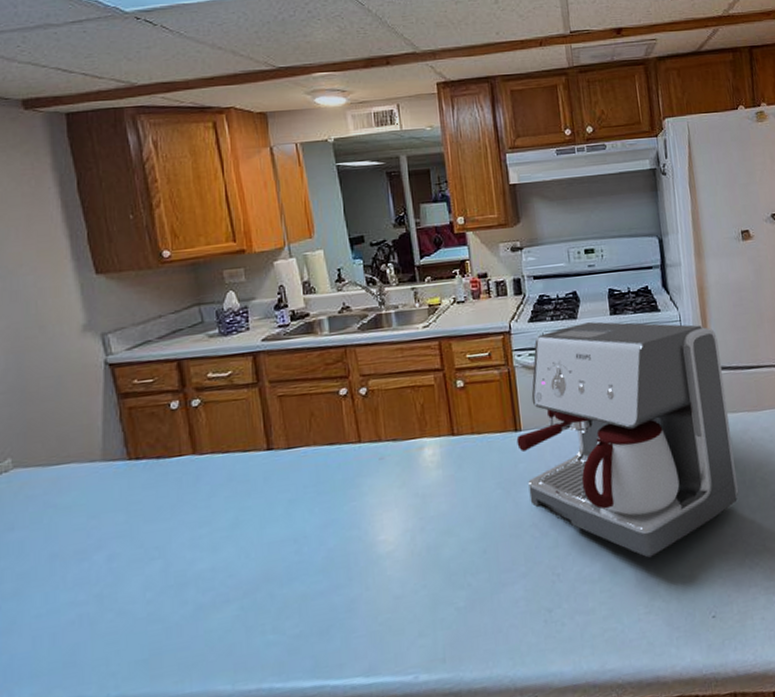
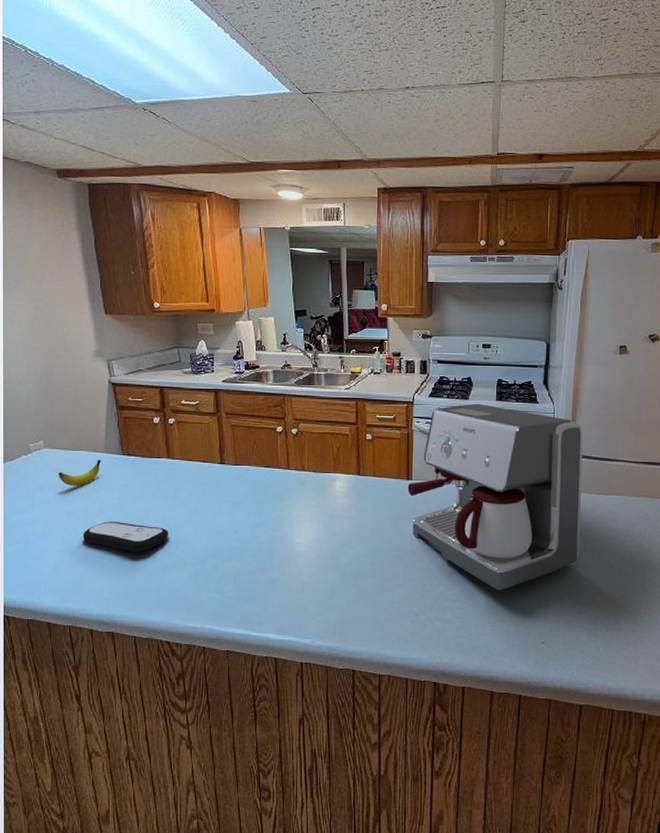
banana: none [36,471,99,517] -> present [59,459,102,486]
remote control: none [74,553,202,597] -> present [82,522,169,552]

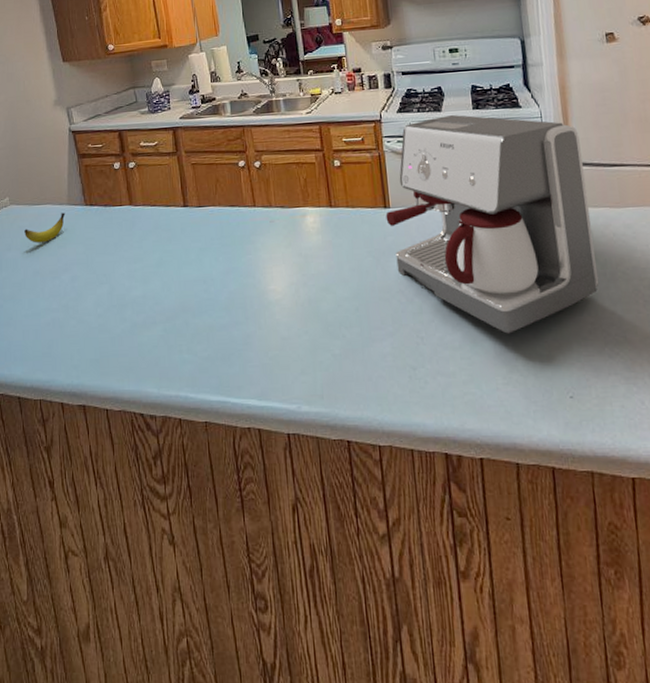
remote control: present [82,522,169,552] -> none [50,279,136,312]

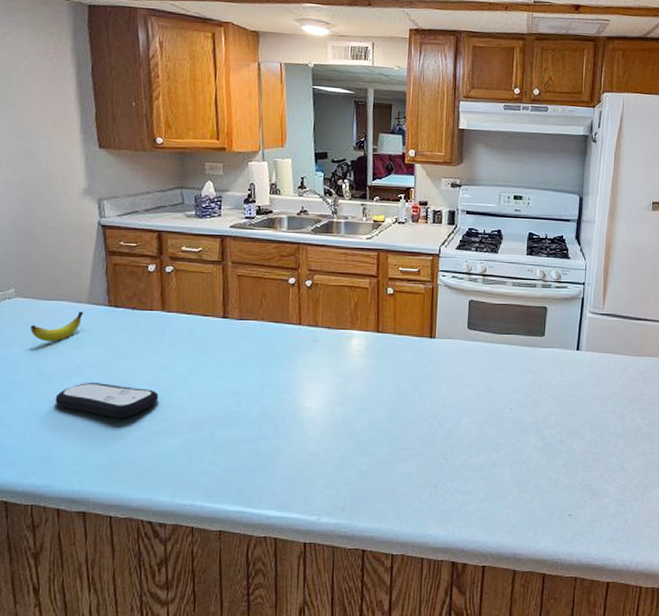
remote control: none [50,279,136,312] -> present [55,383,159,418]
coffee maker: present [385,115,599,334] -> none [430,258,615,459]

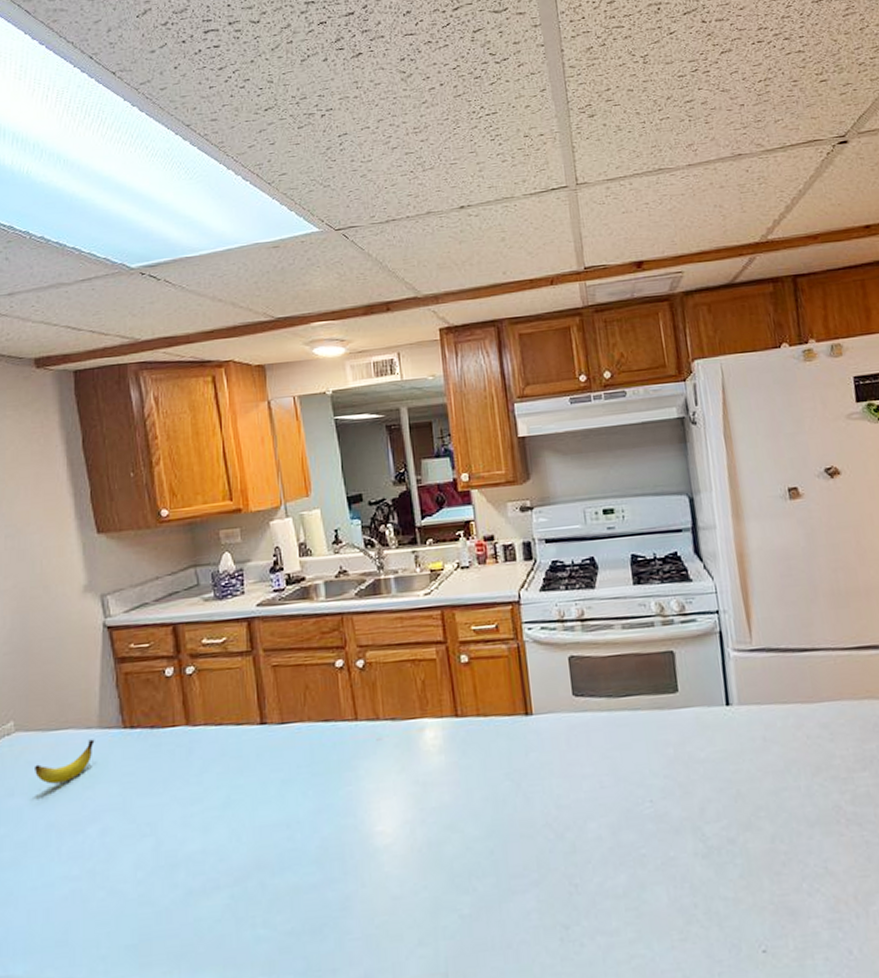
remote control: present [55,383,159,418] -> none [68,830,193,877]

